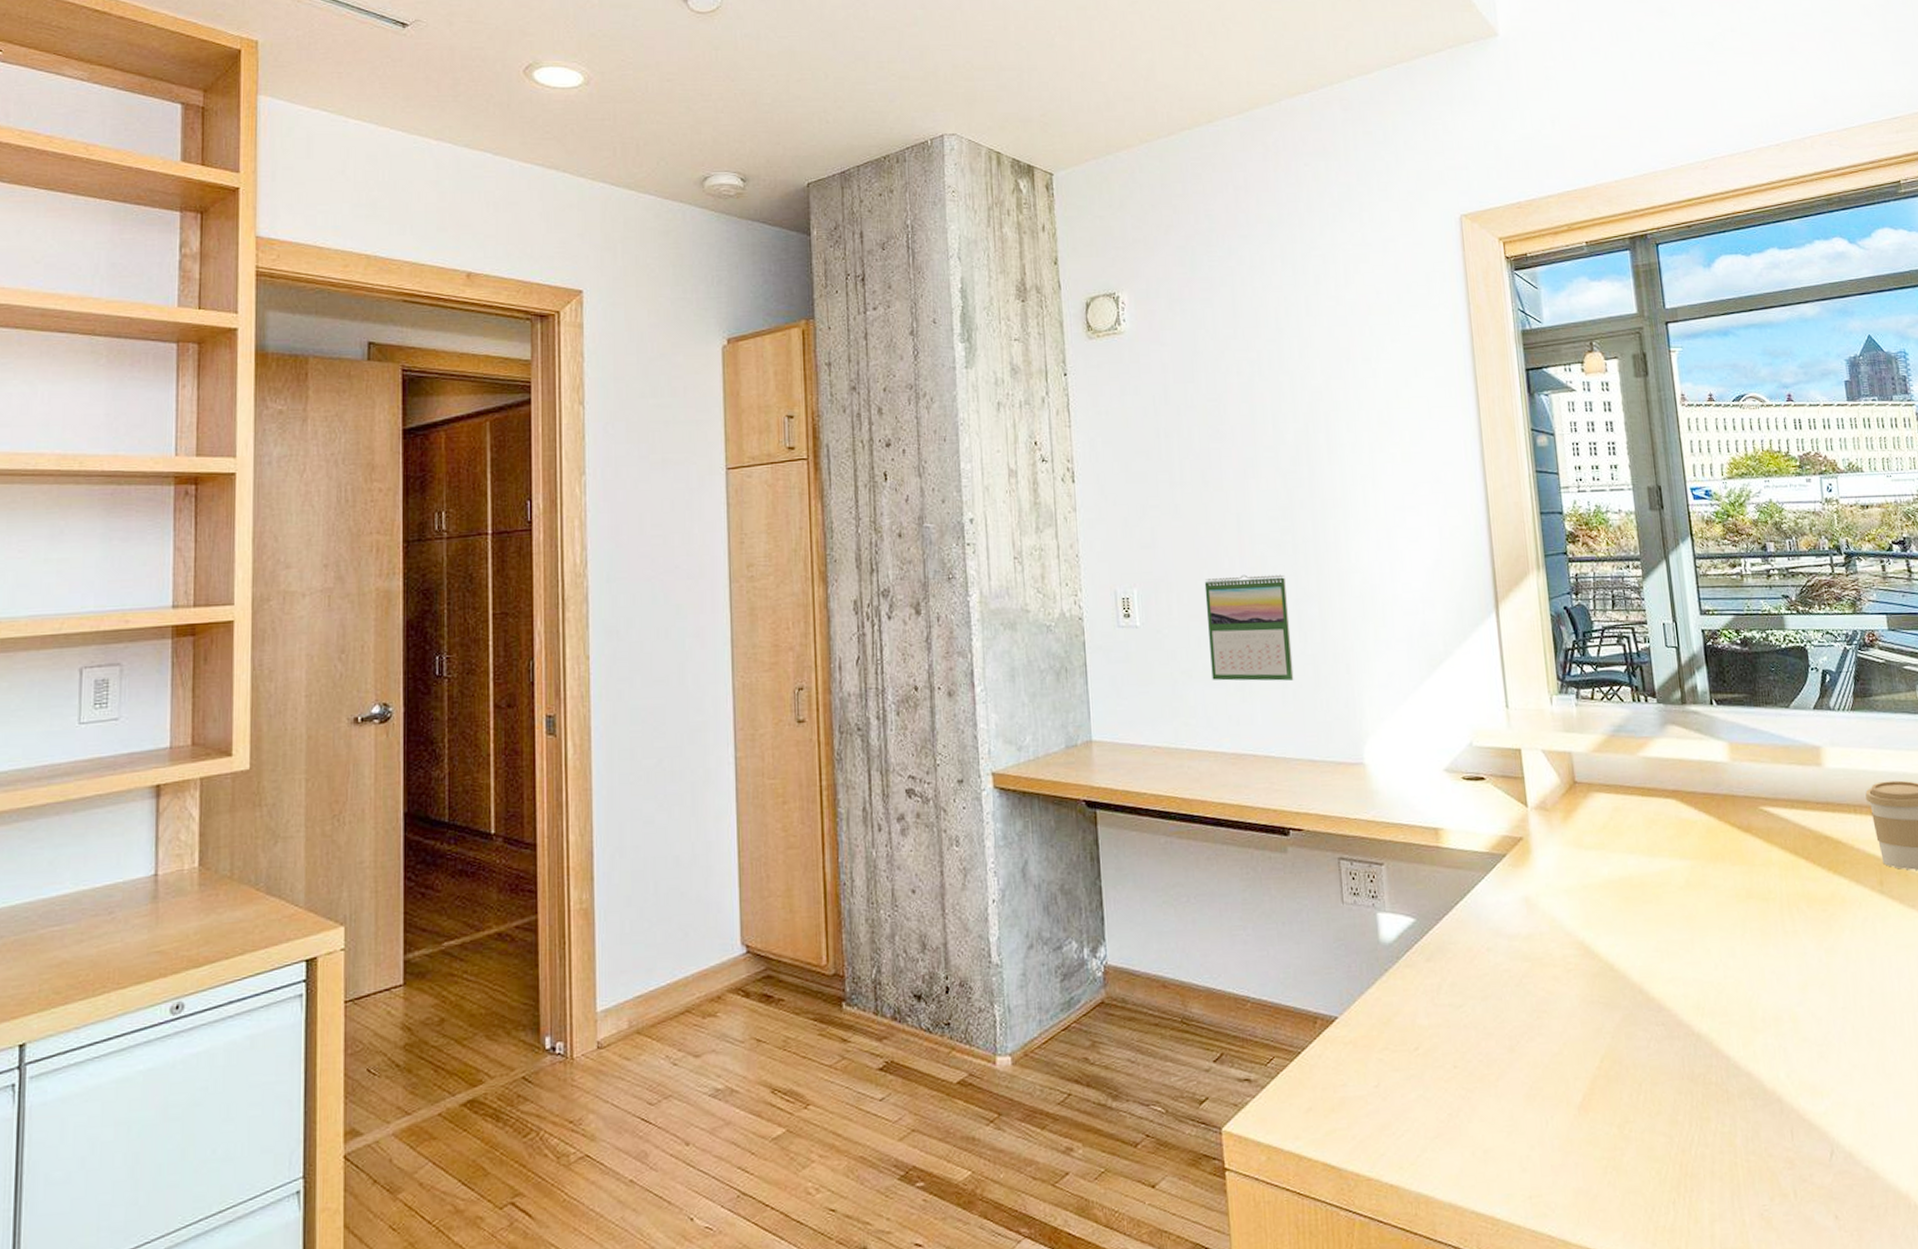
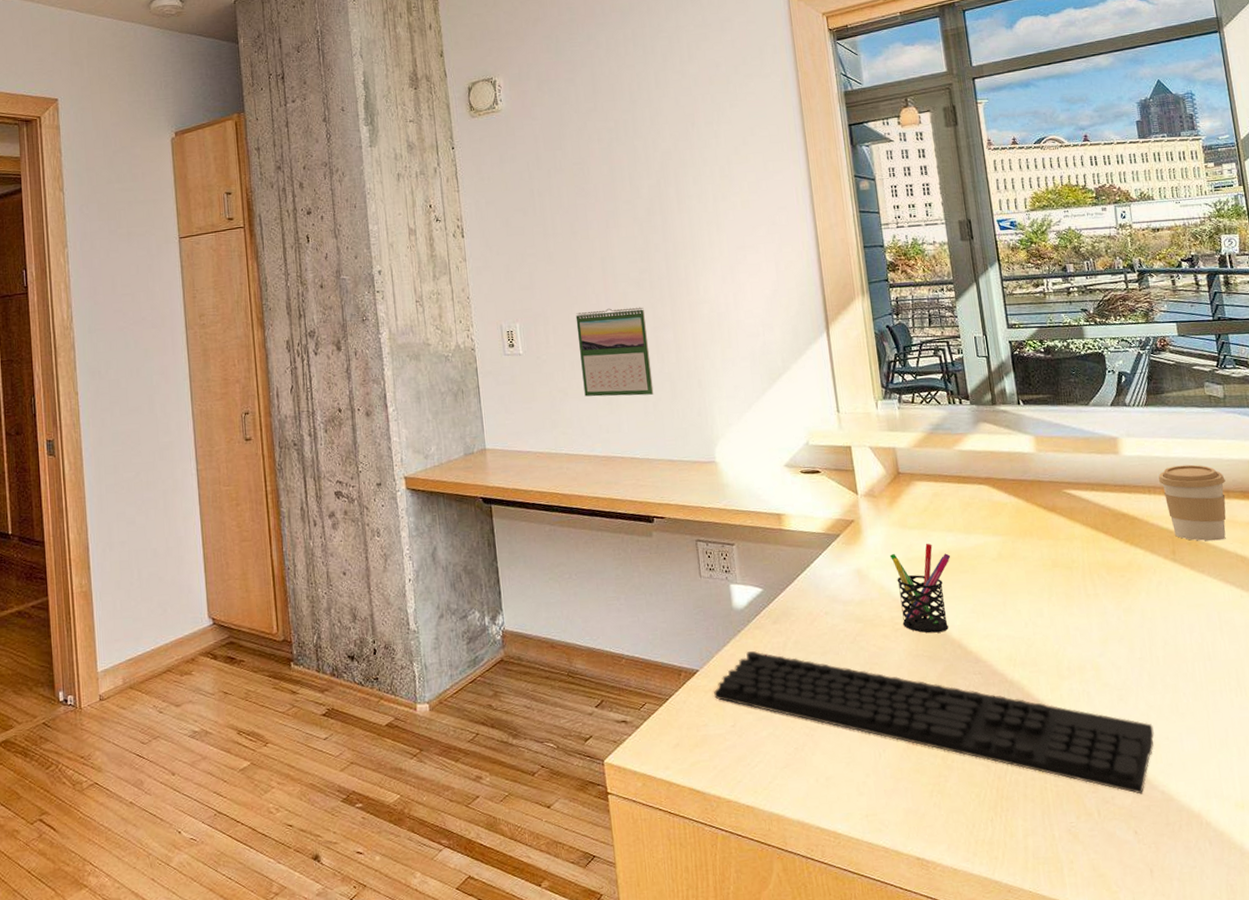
keyboard: none [1355,994,1858,1171] -> present [714,651,1154,794]
pen holder: none [1562,866,1633,976] -> present [889,543,951,633]

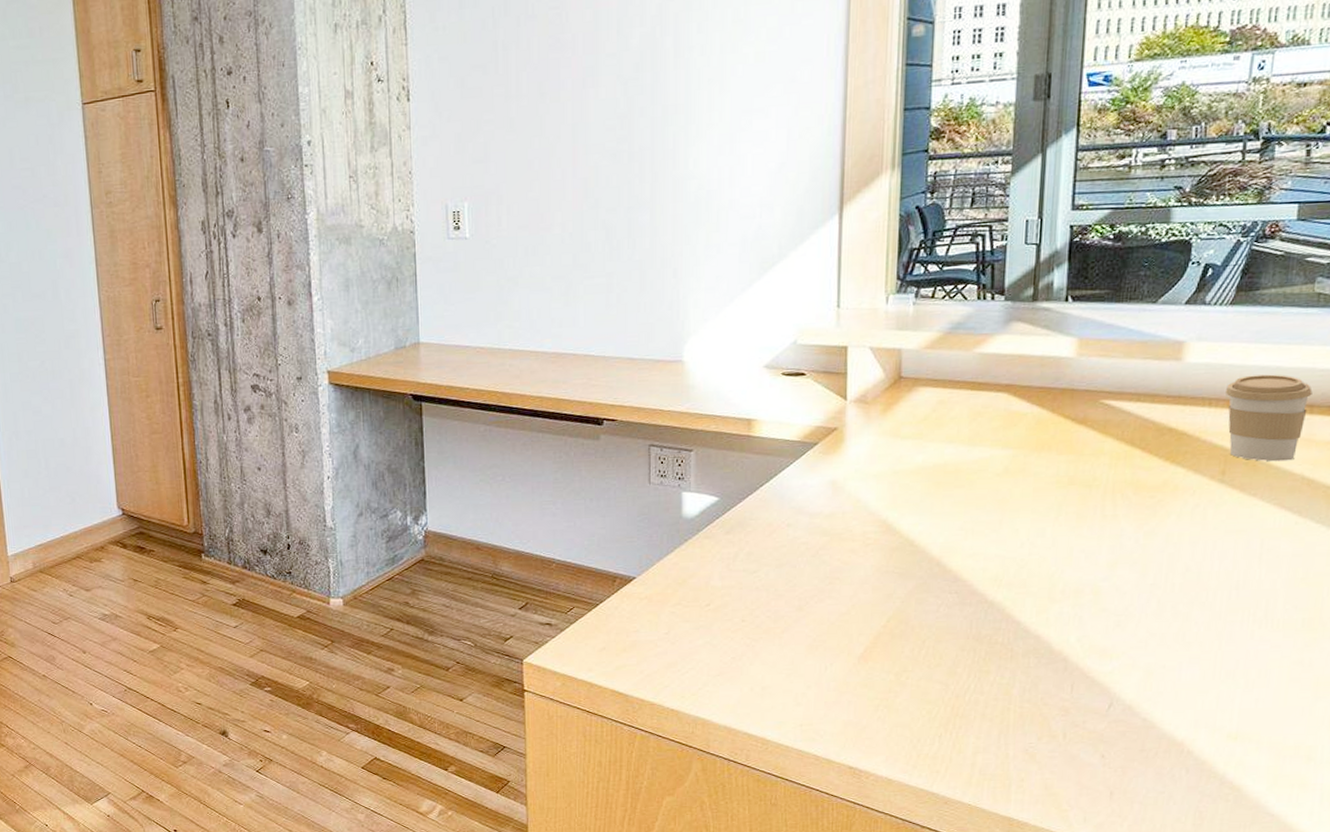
calendar: present [575,307,654,397] -> none [535,183,619,287]
keyboard: present [714,651,1154,794] -> none [650,561,1150,720]
pen holder: present [889,543,951,633] -> none [873,454,947,550]

